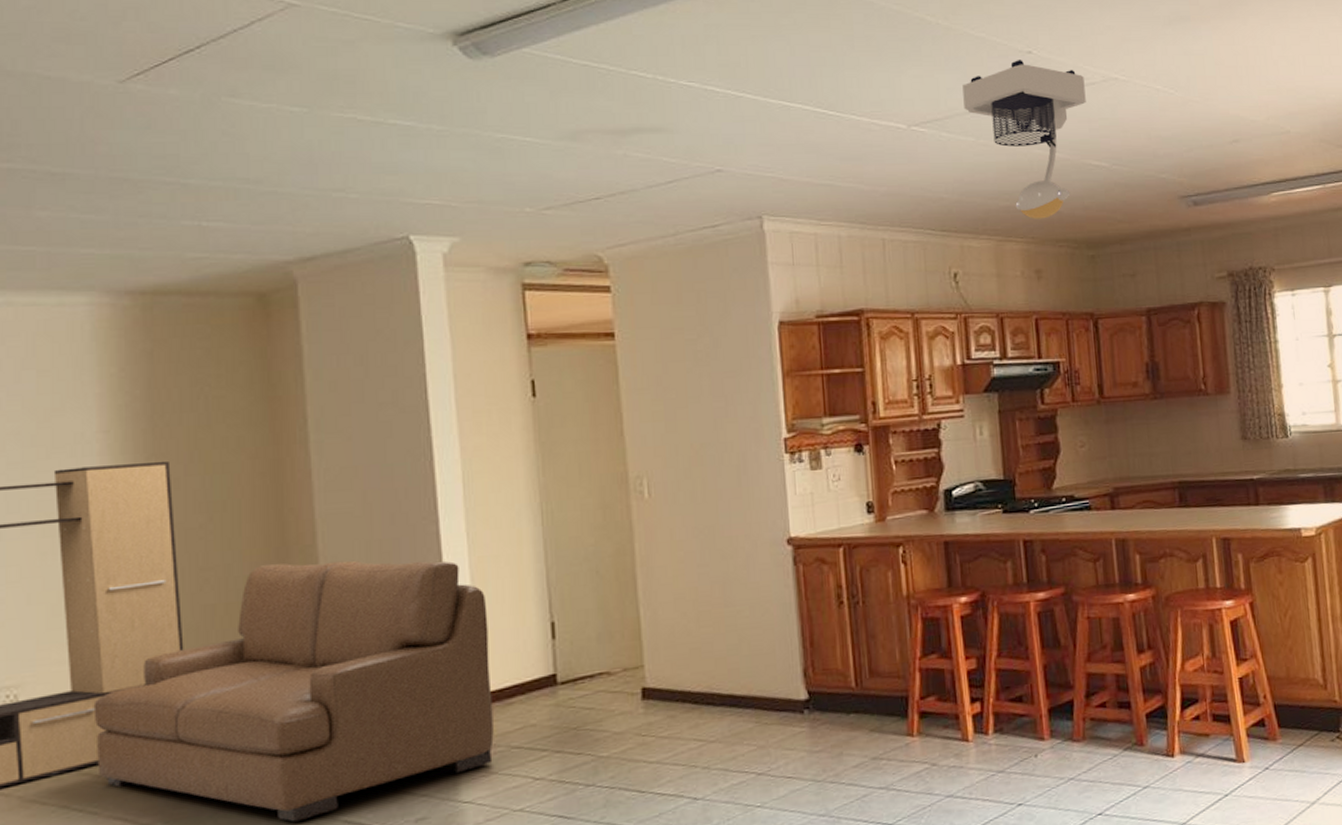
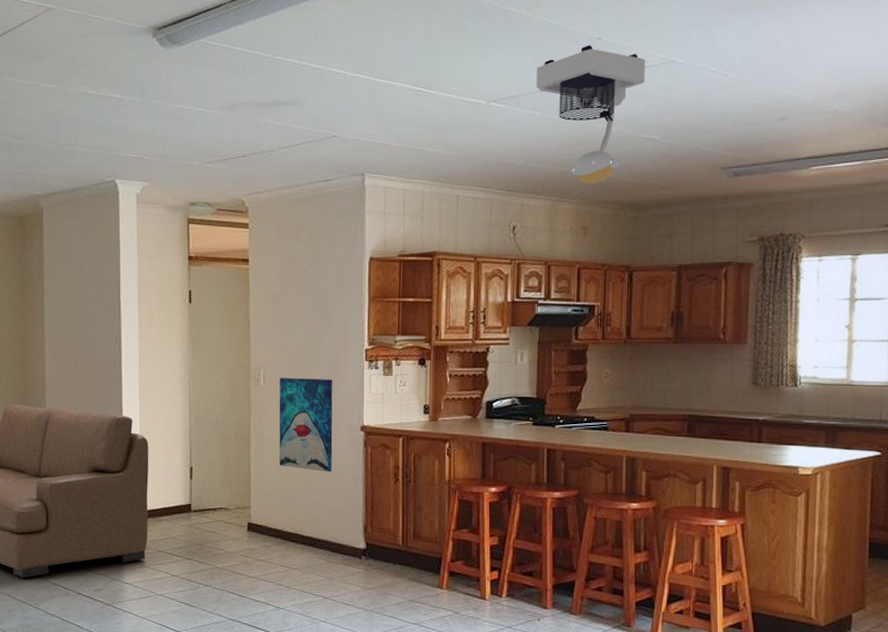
wall art: none [671,481,753,605] -> present [279,377,333,472]

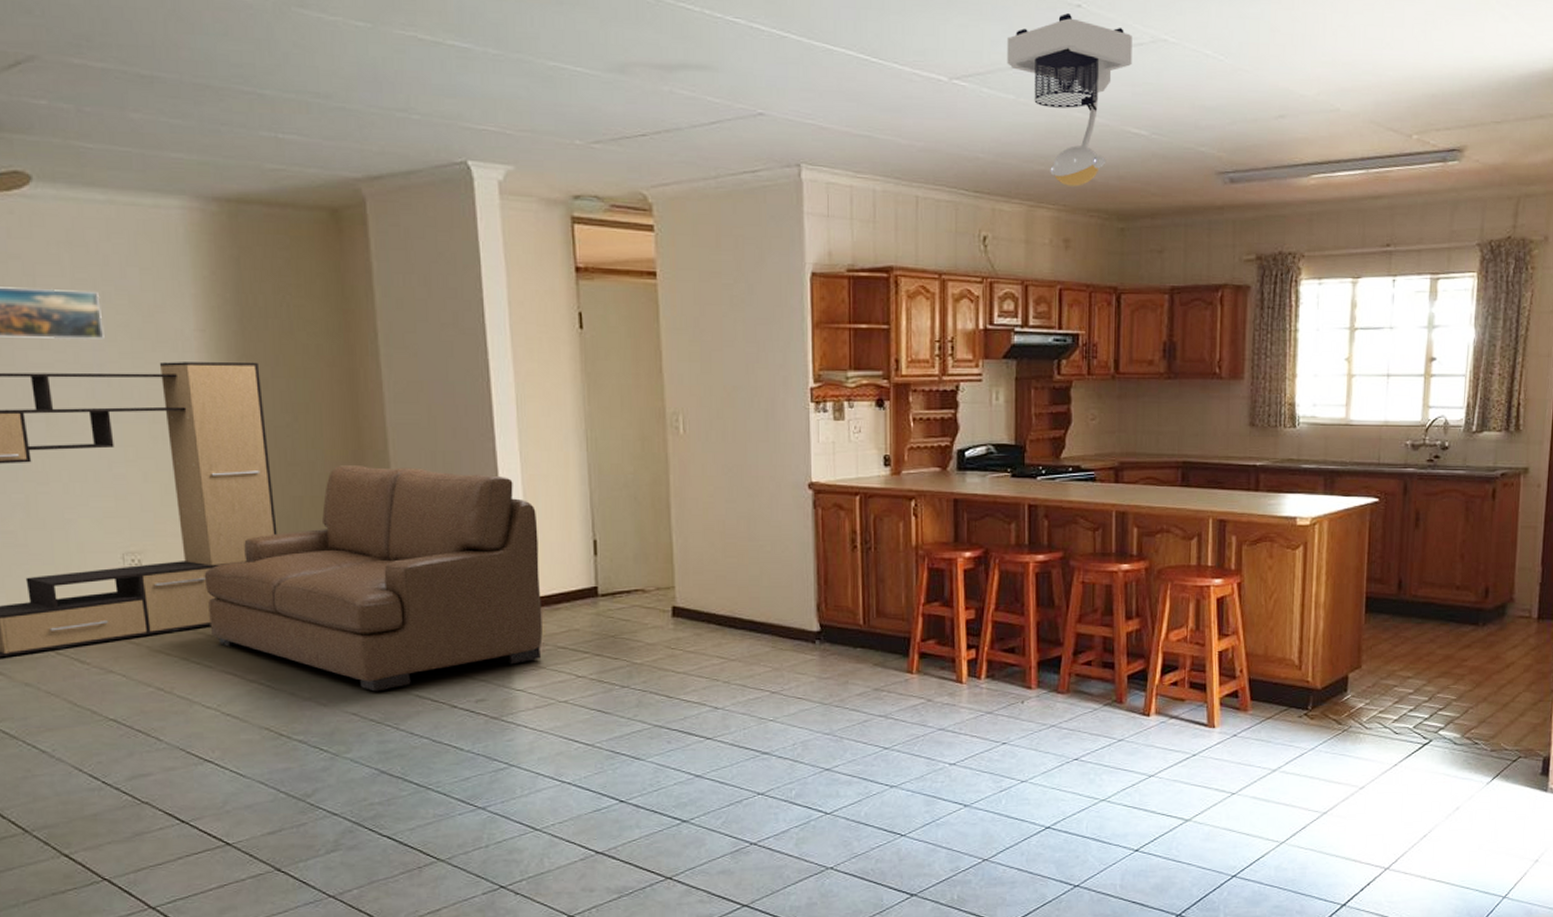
wall art: present [279,377,333,472] -> none [704,423,775,541]

